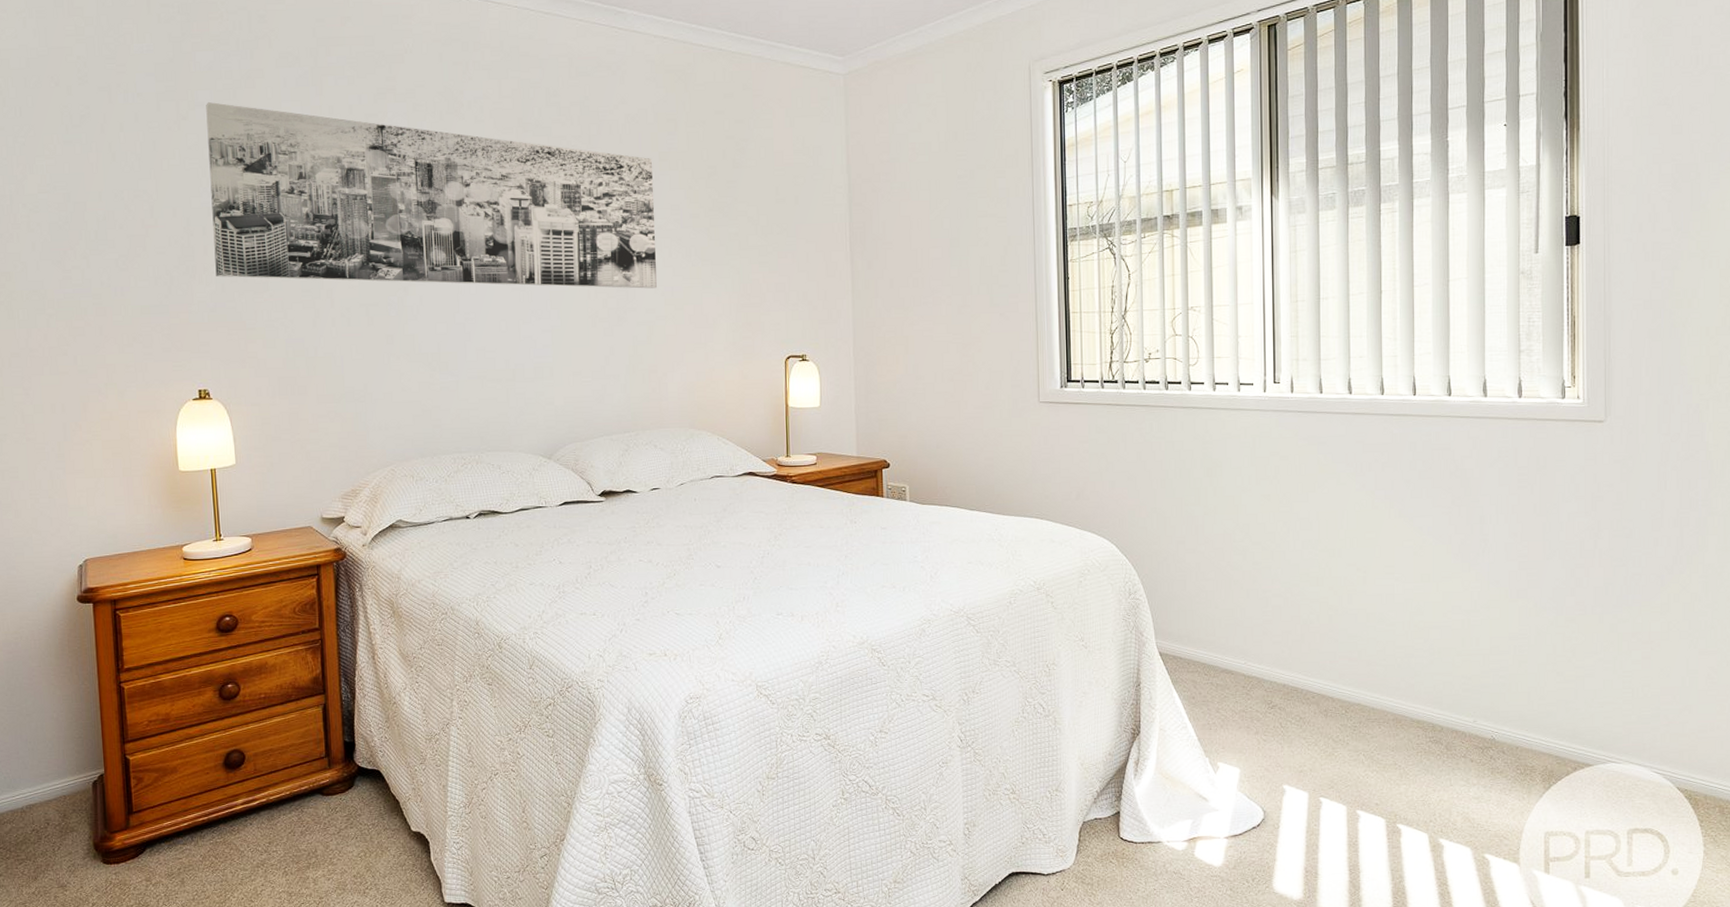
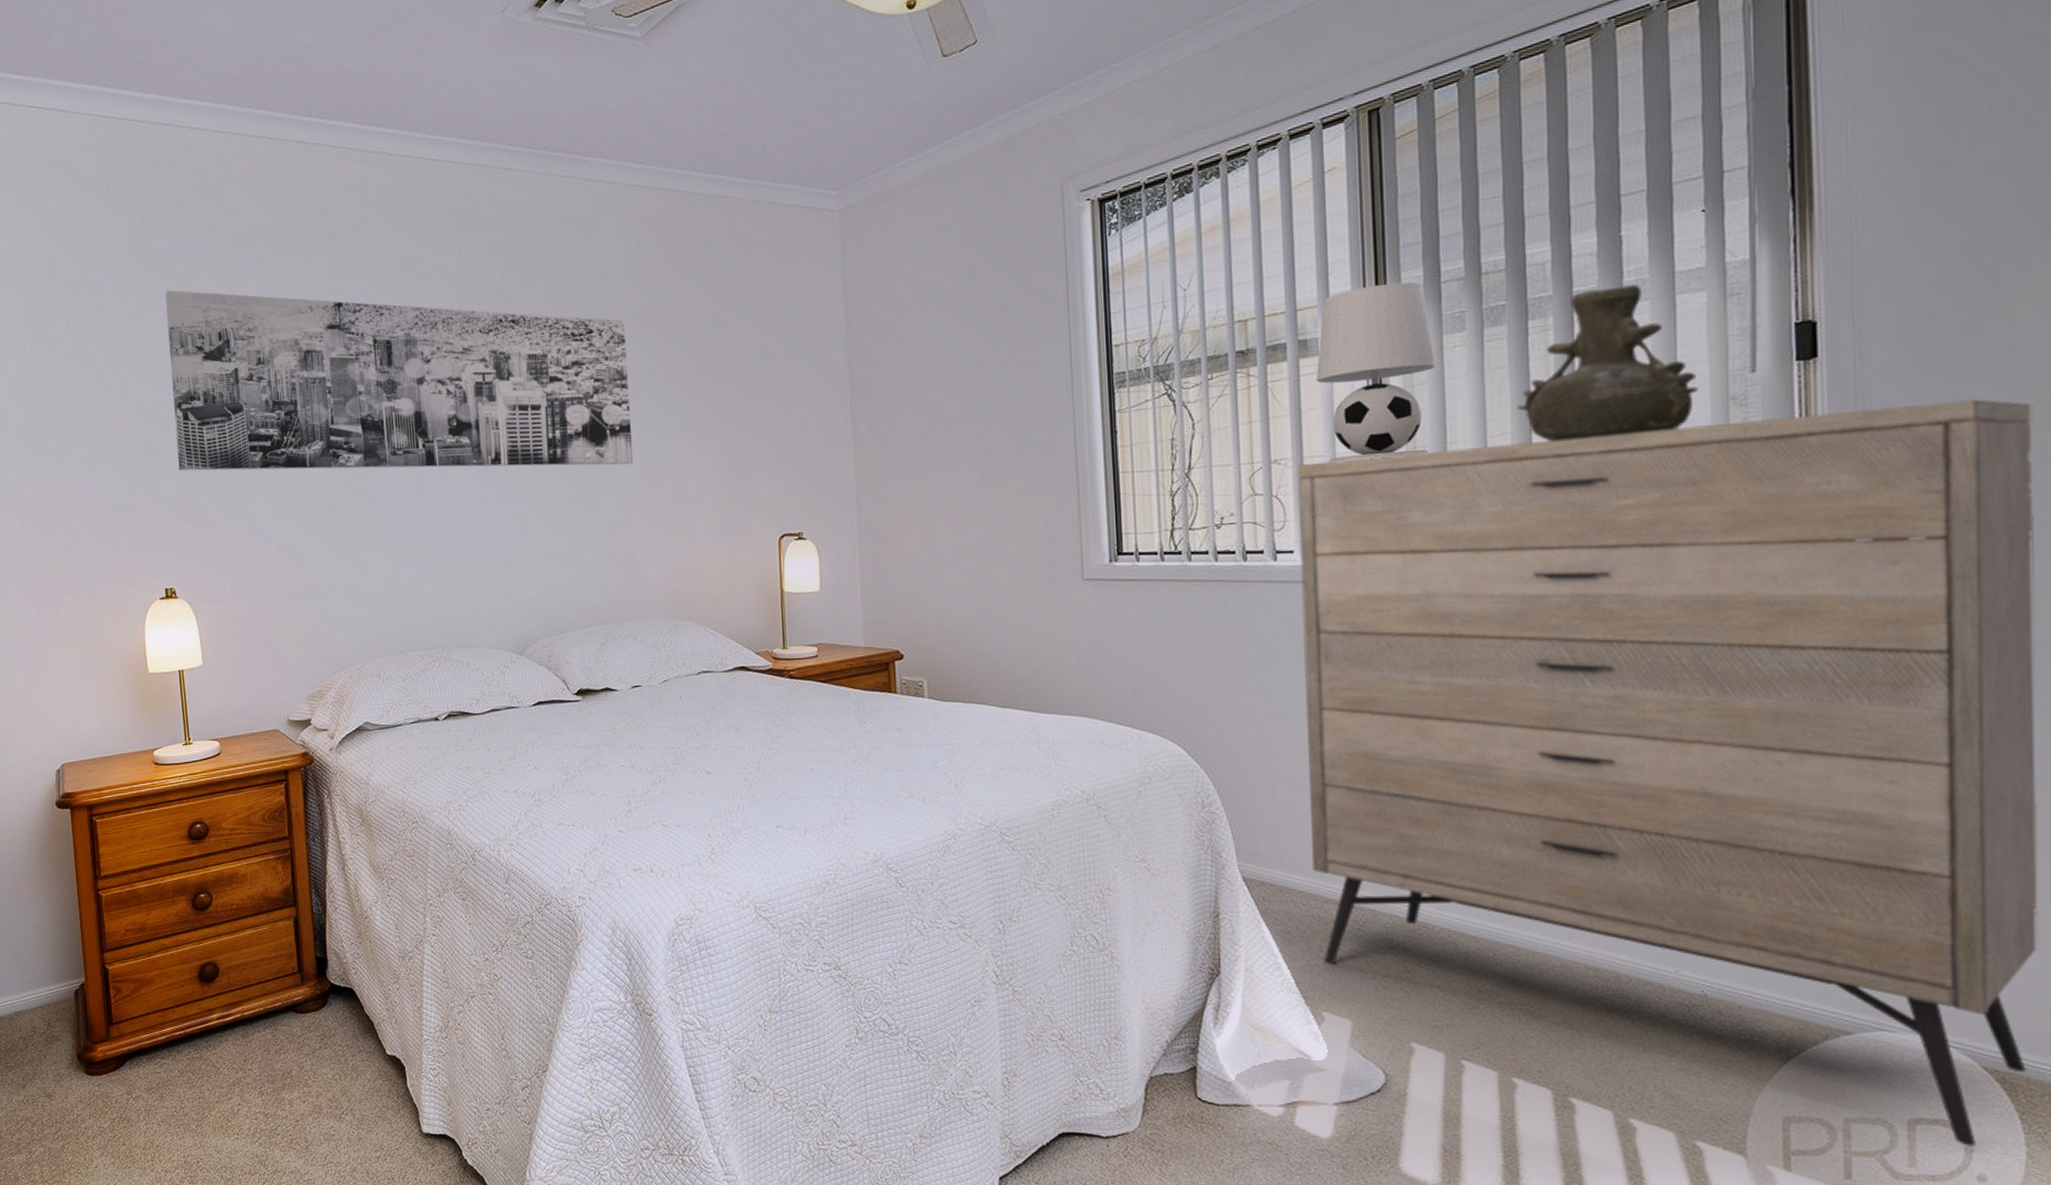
dresser: none [1208,281,1719,848] -> present [1297,398,2039,1147]
table lamp: none [1225,166,1314,311] -> present [1316,282,1436,463]
vase: none [1370,179,1499,301] -> present [1516,283,1699,441]

